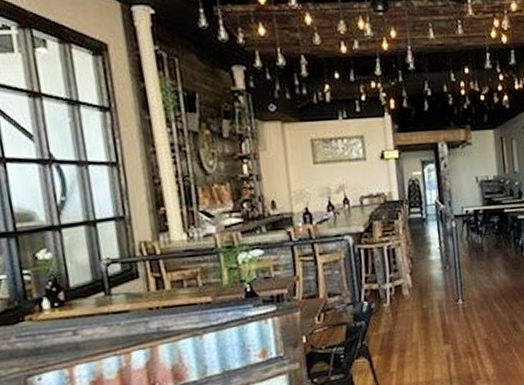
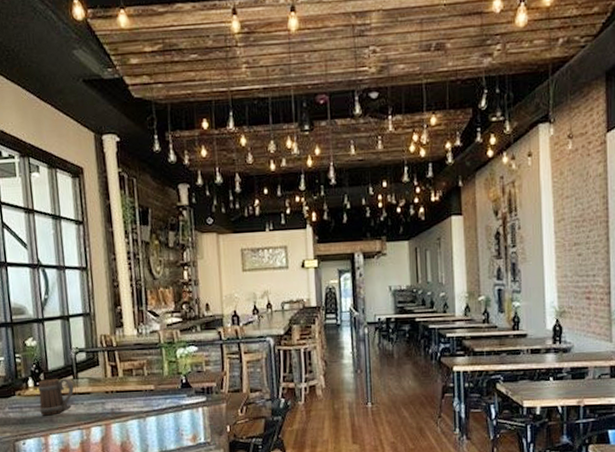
beer mug: none [57,296,106,343] -> present [38,378,74,416]

